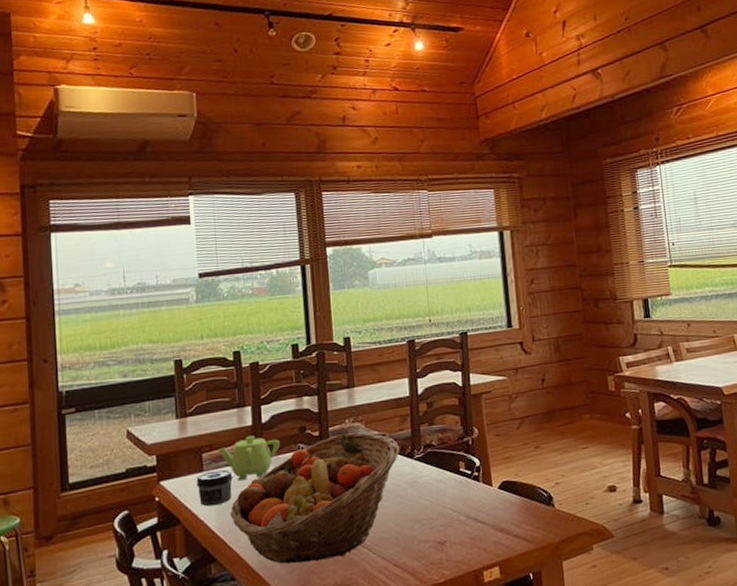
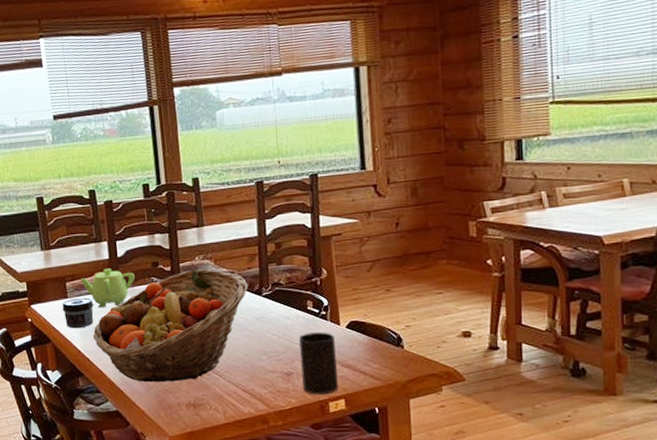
cup: none [452,494,492,564] -> present [299,332,338,395]

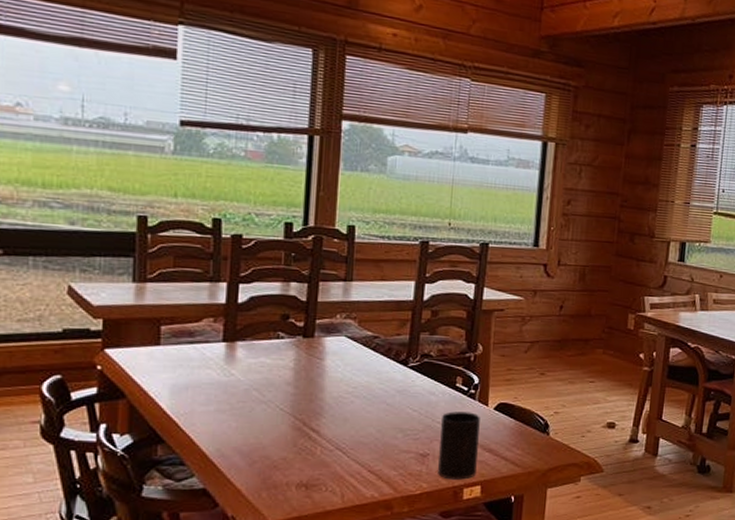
jar: present [62,297,94,329] -> none [150,346,195,384]
teapot: present [80,268,135,308] -> none [182,315,256,362]
fruit basket: present [92,268,249,383] -> none [186,328,394,457]

